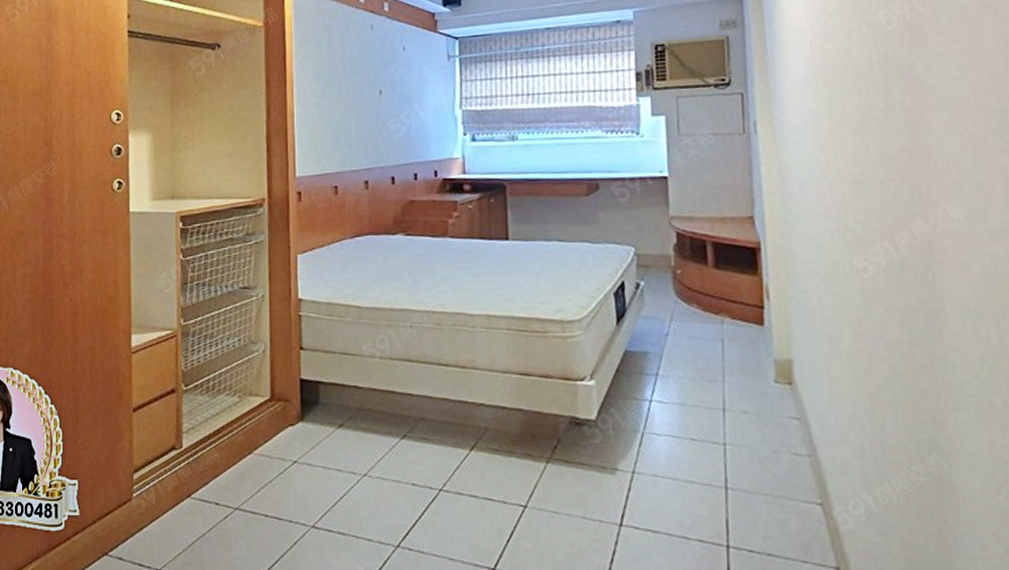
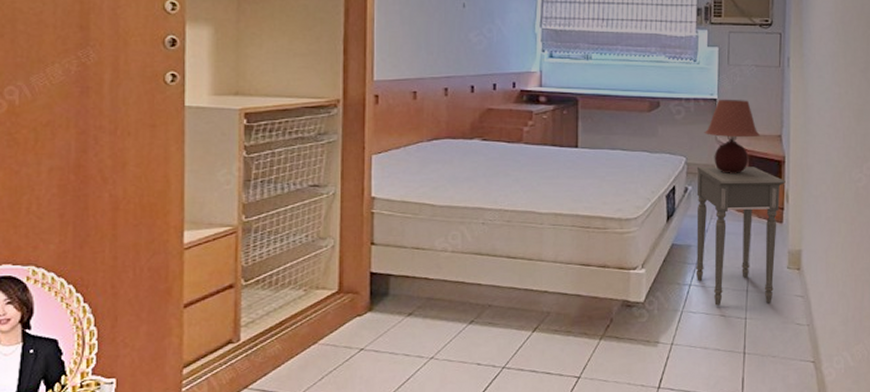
side table: none [648,256,764,427] -> present [695,166,786,306]
table lamp: none [654,176,725,265] -> present [704,99,760,173]

